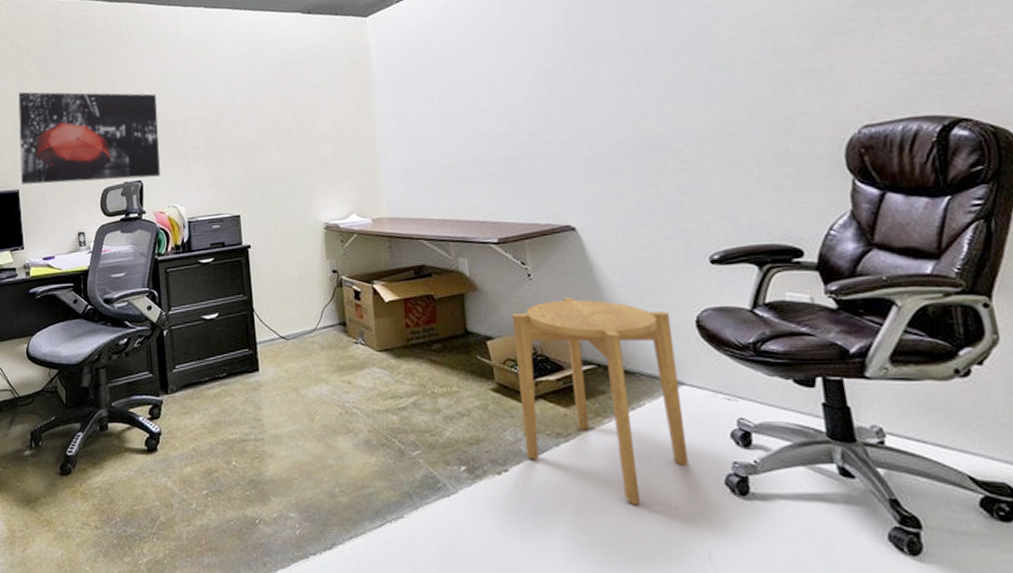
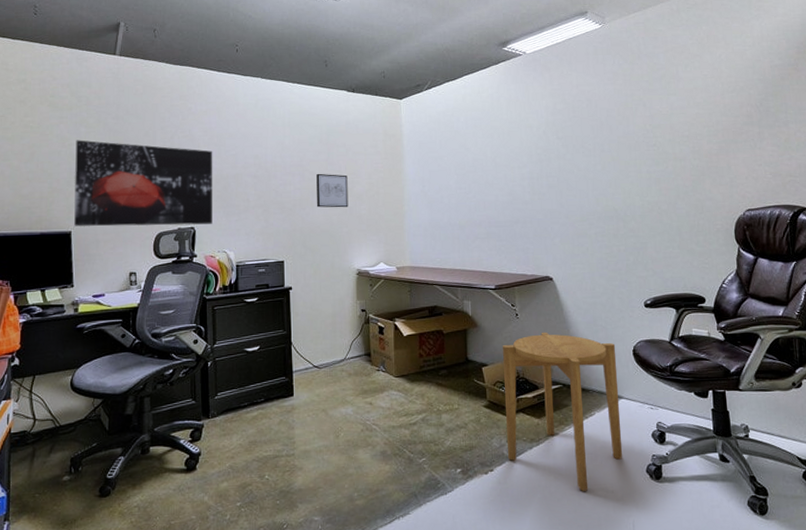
wall art: none [272,112,311,152] -> present [316,173,348,208]

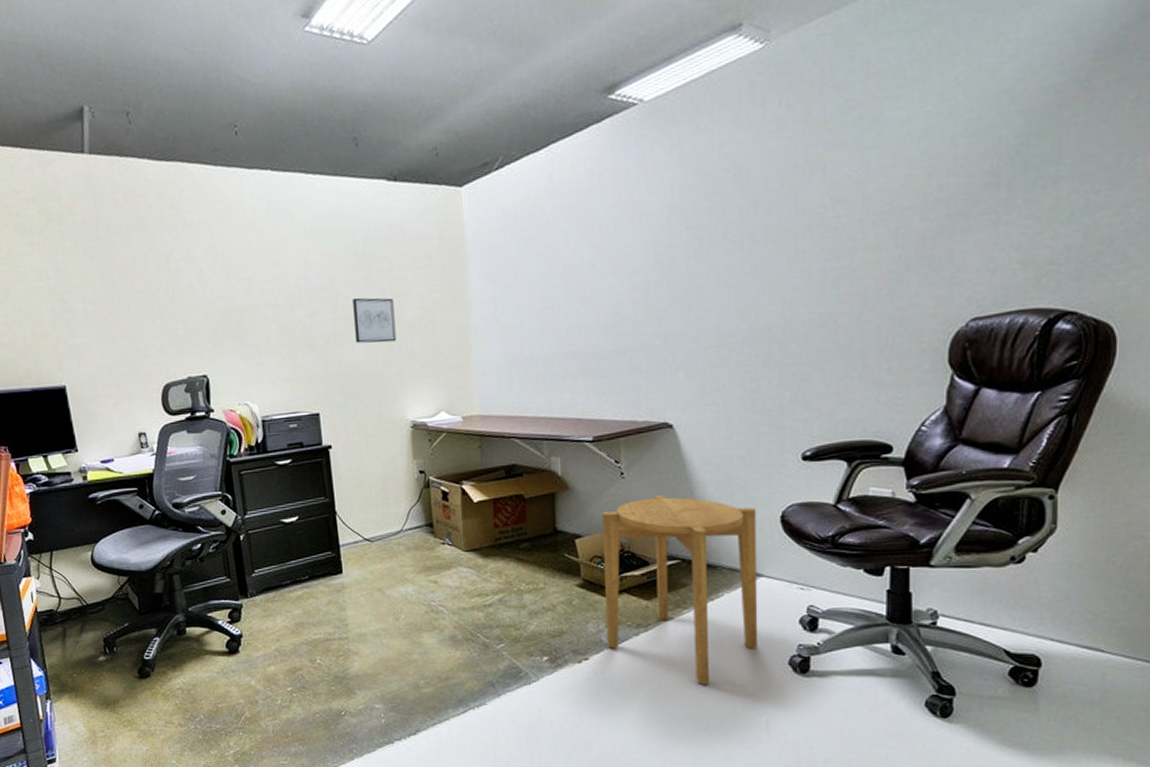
wall art: present [74,140,213,227] -> none [53,270,228,380]

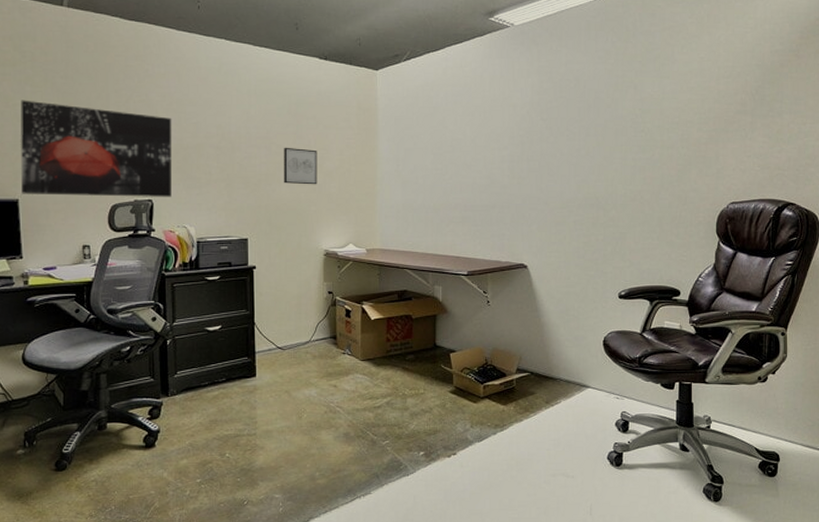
wall art: none [53,270,228,380] -> present [20,100,172,197]
side table: present [602,494,759,685] -> none [471,320,586,476]

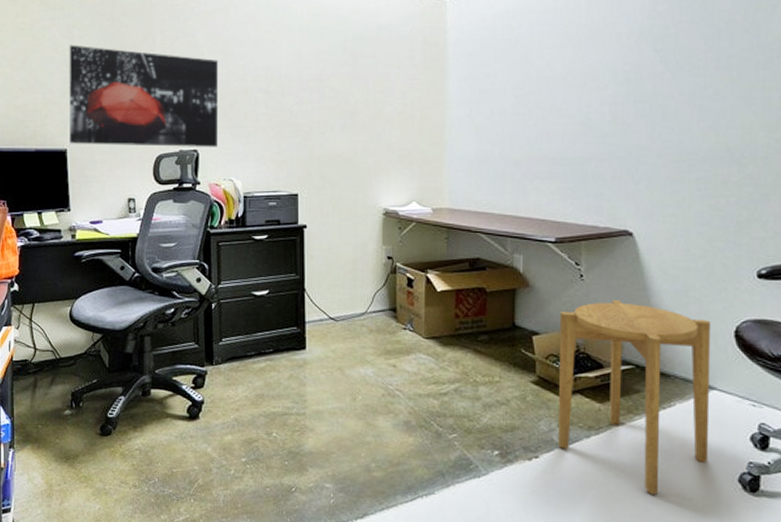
wall art: present [284,147,317,185] -> none [338,90,376,133]
side table: none [471,320,586,476] -> present [557,299,712,495]

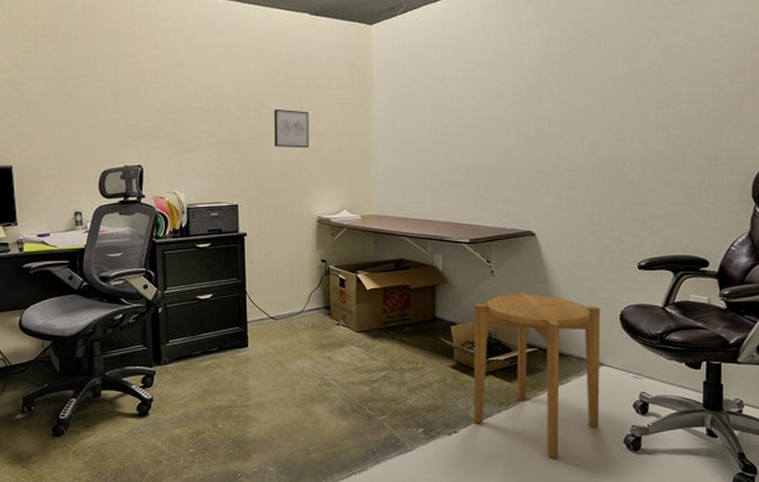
wall art: present [69,45,219,147] -> none [12,65,161,163]
wall art: none [338,90,376,133] -> present [274,108,309,148]

